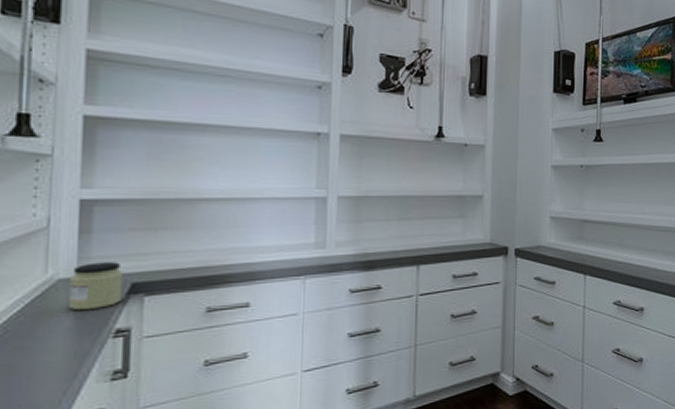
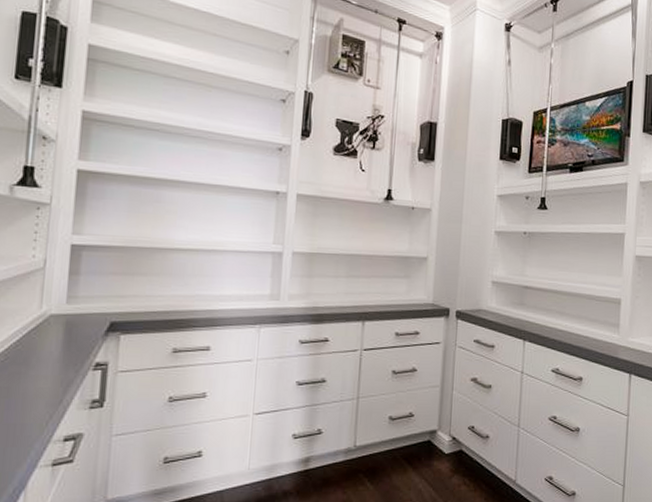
jar: present [69,262,124,311] -> none [58,301,104,344]

